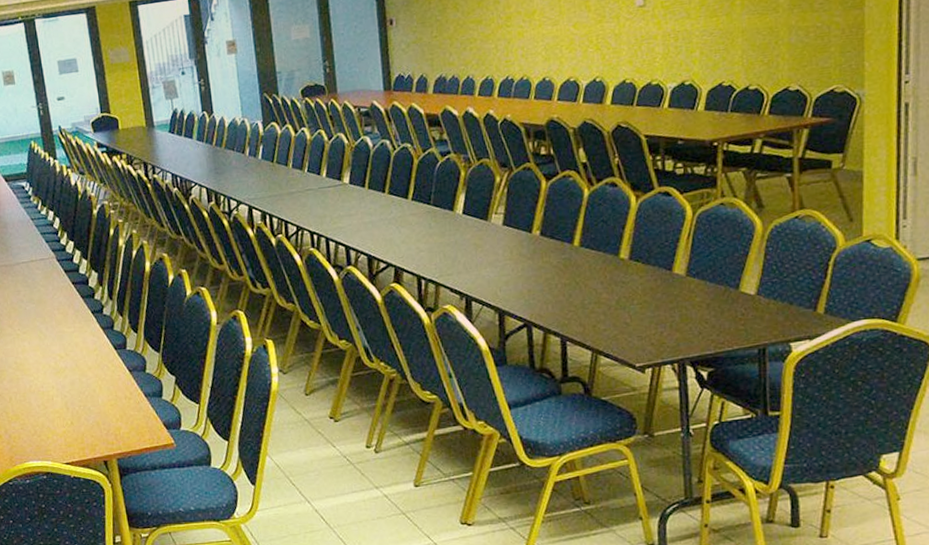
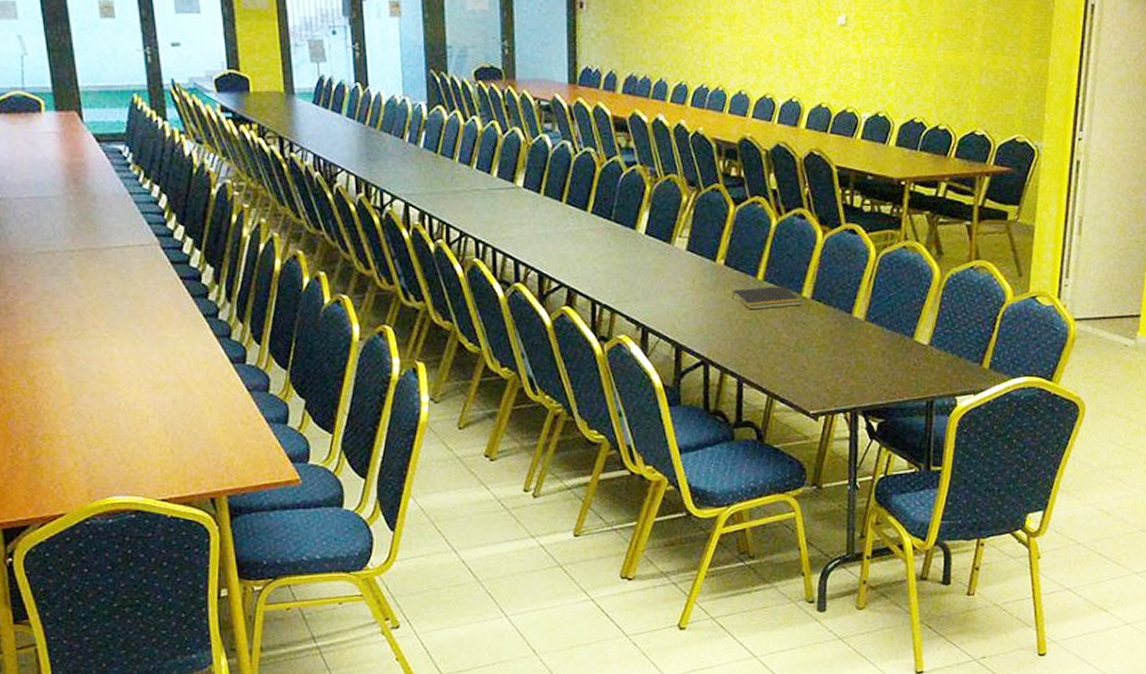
notepad: none [549,250,621,274] -> present [731,286,803,310]

